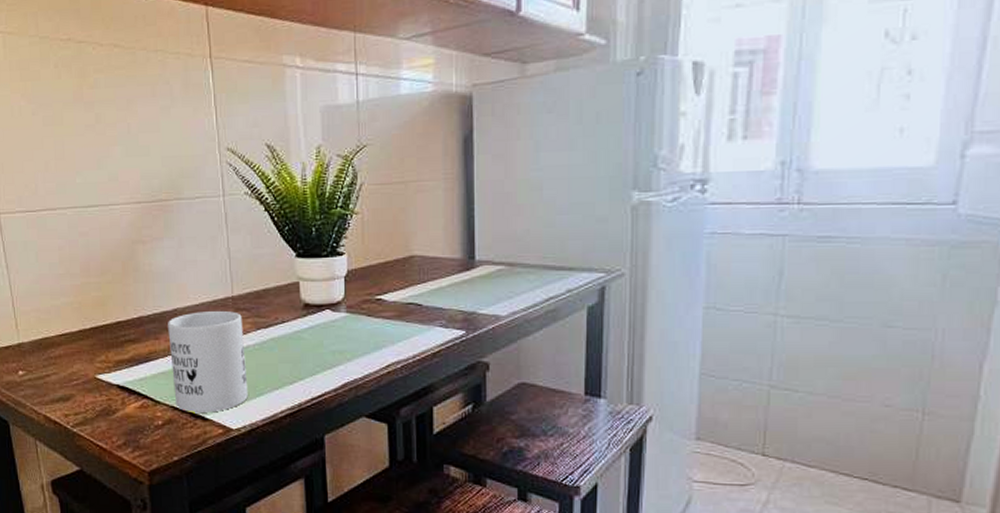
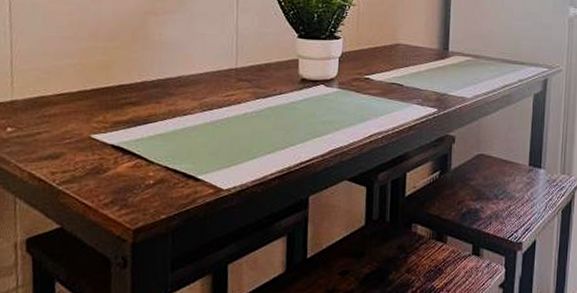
mug: present [168,310,248,413] -> none [169,79,243,174]

